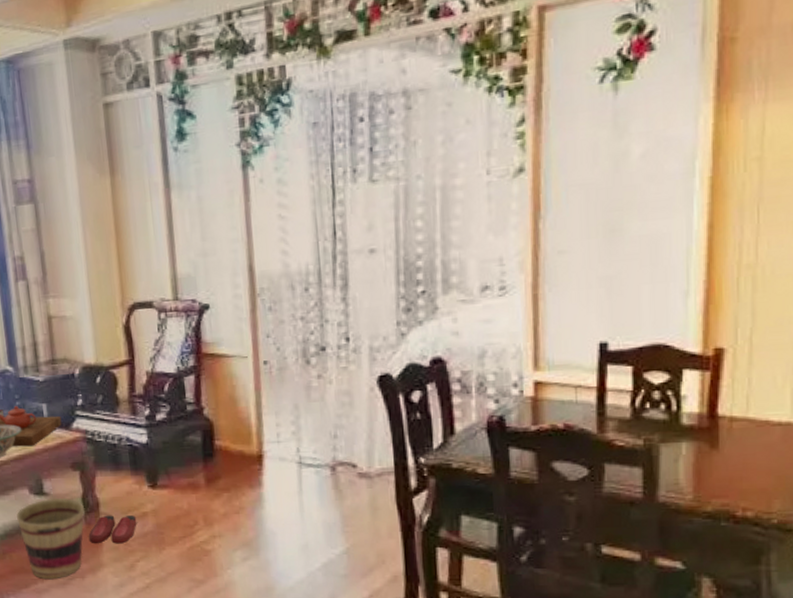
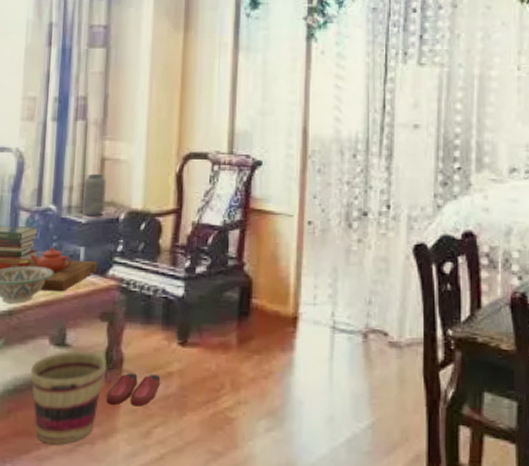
vase: none [35,332,59,375] -> present [82,173,106,217]

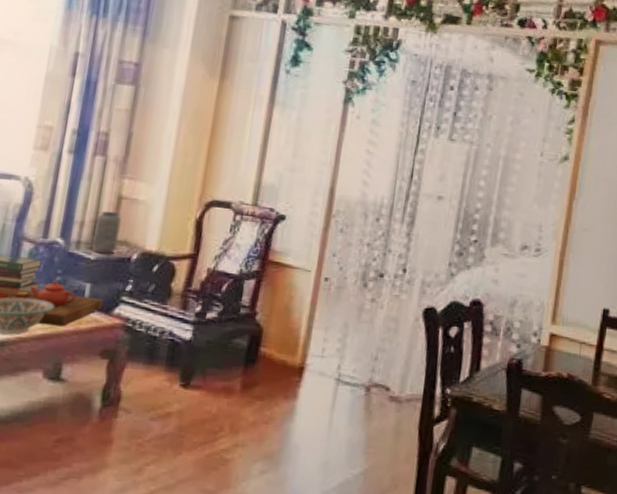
basket: present [31,350,106,445] -> none [18,385,103,478]
slippers: present [106,373,161,407] -> none [98,411,159,444]

